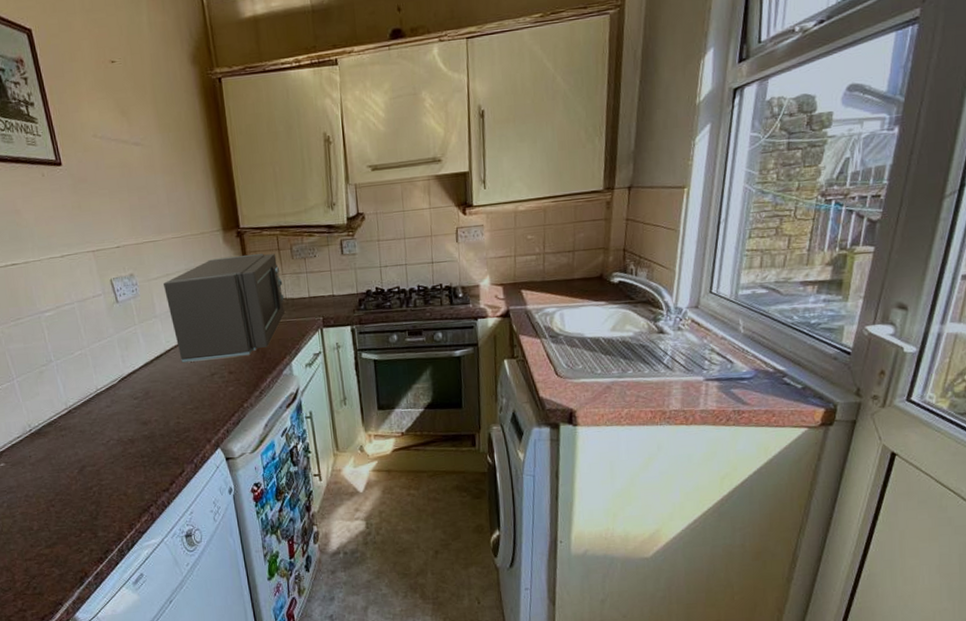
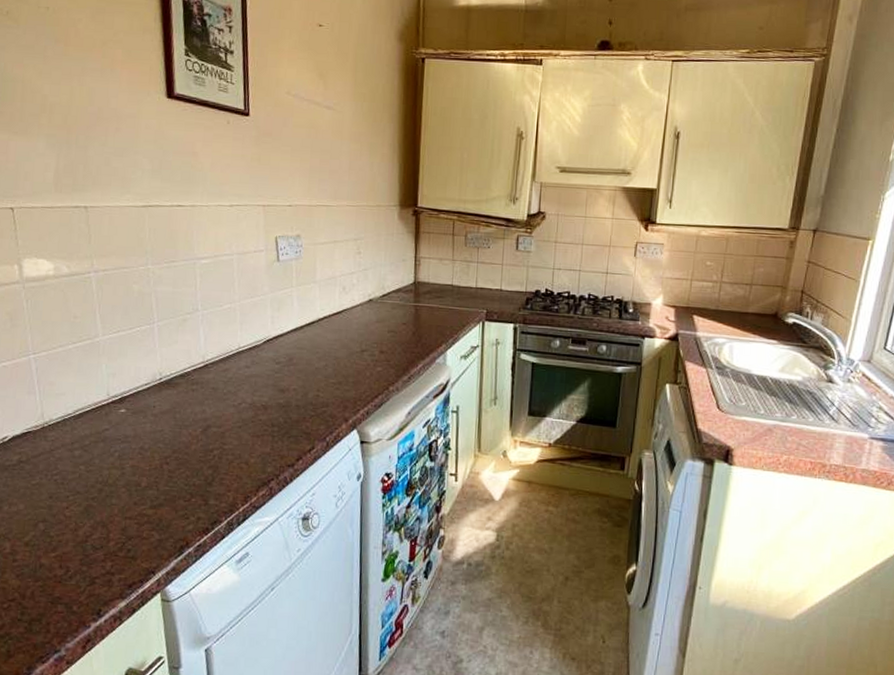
microwave: present [164,253,285,363] -> none [329,233,452,337]

